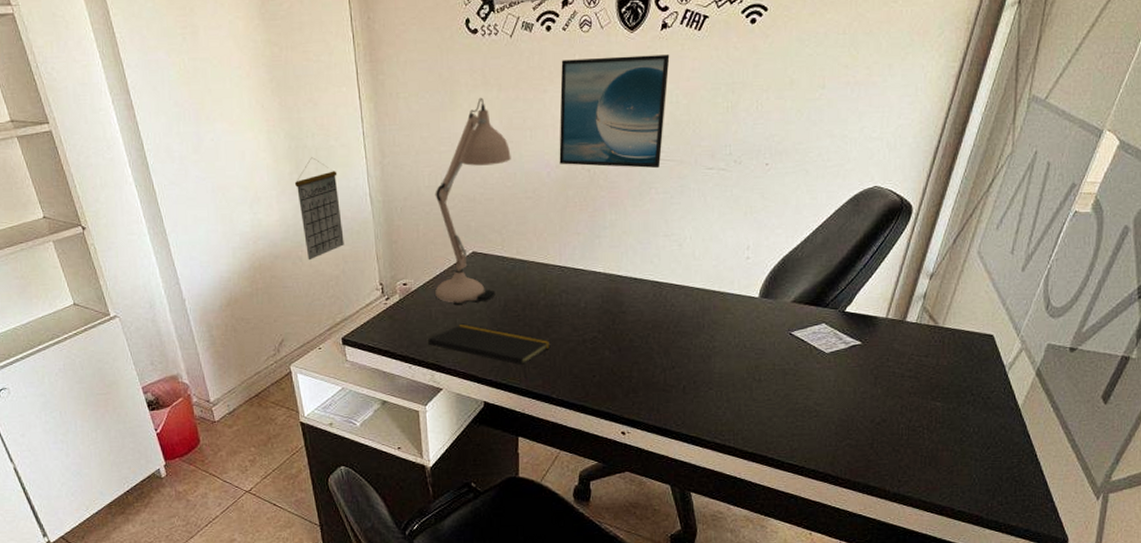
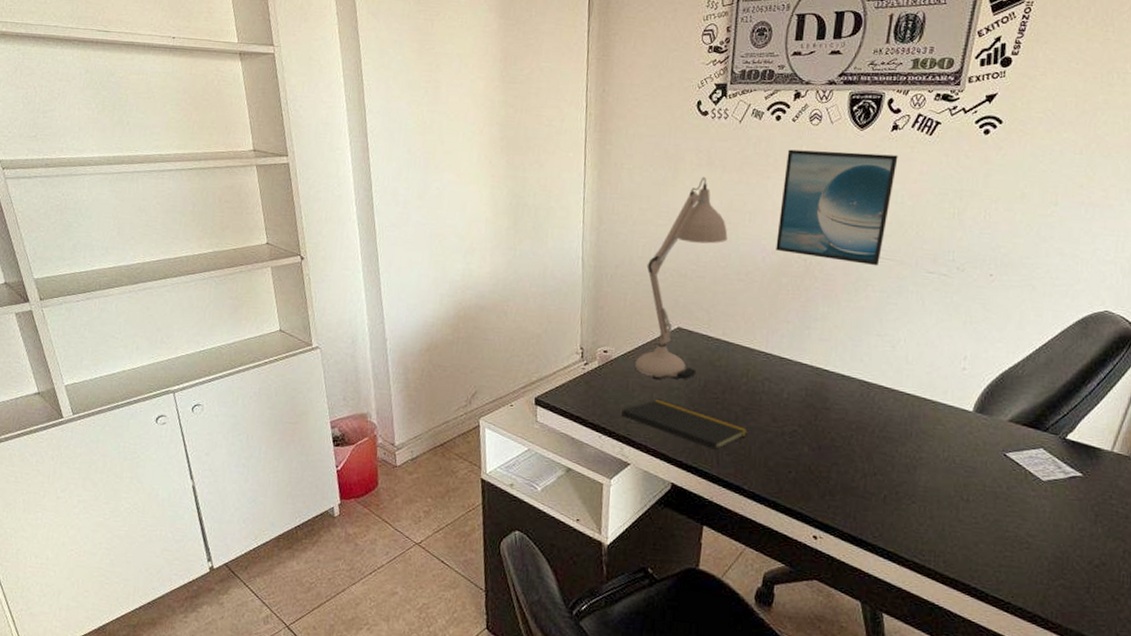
calendar: present [294,157,344,261] -> none [510,216,553,316]

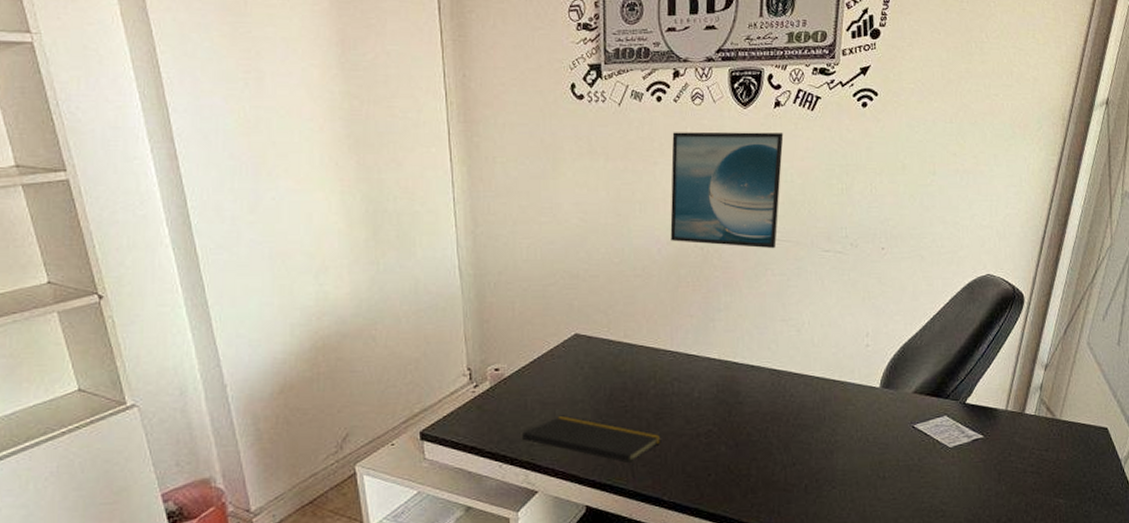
desk lamp: present [635,176,728,380] -> none [532,166,619,395]

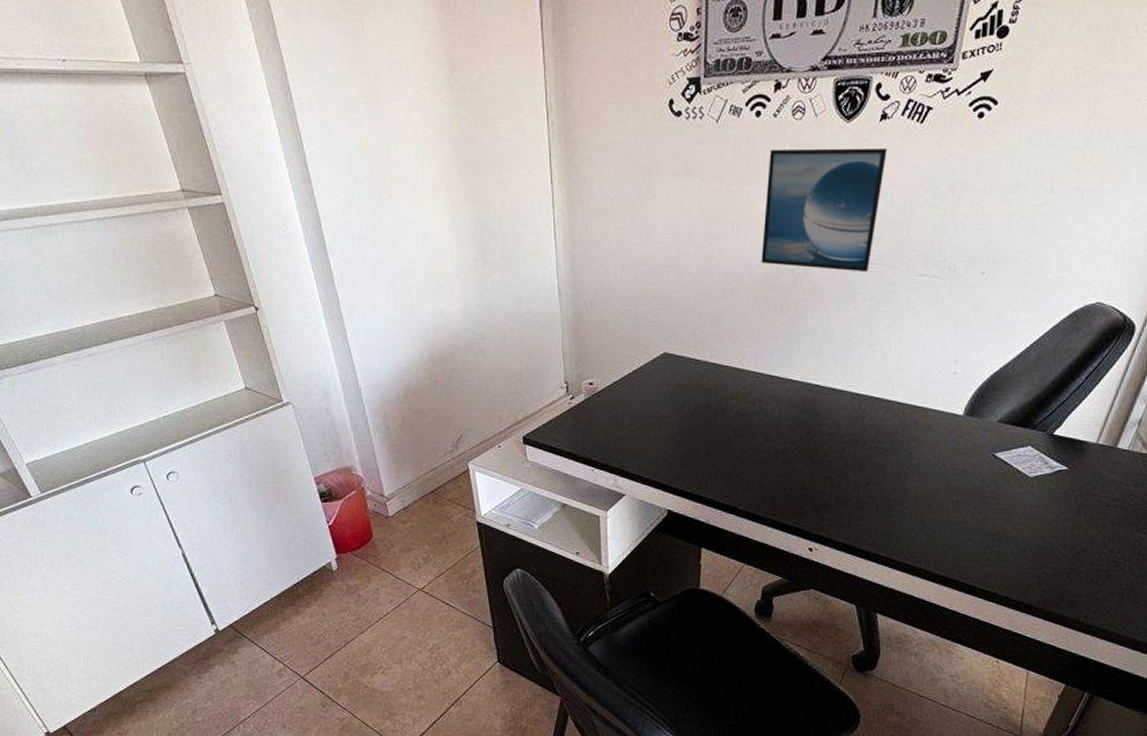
notepad: present [522,415,661,478] -> none [612,428,741,488]

